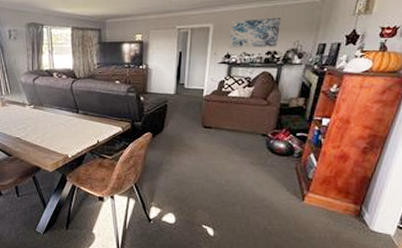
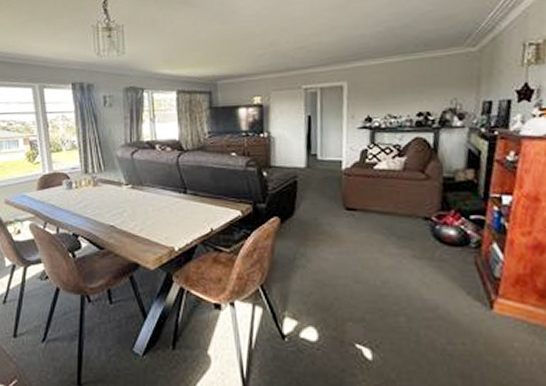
wall art: present [229,18,282,48] -> none [368,72,432,110]

